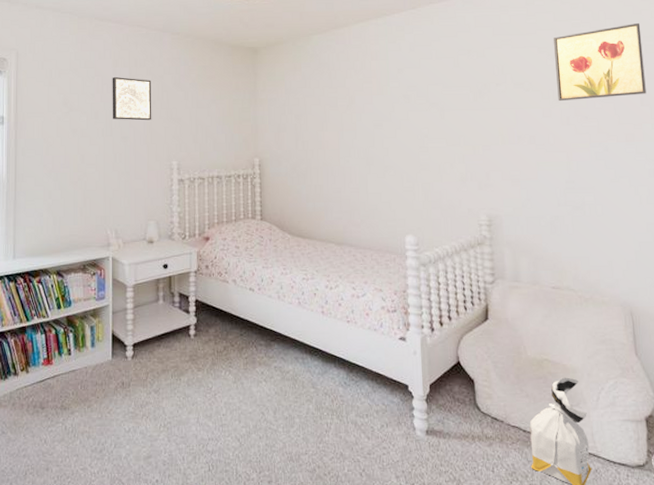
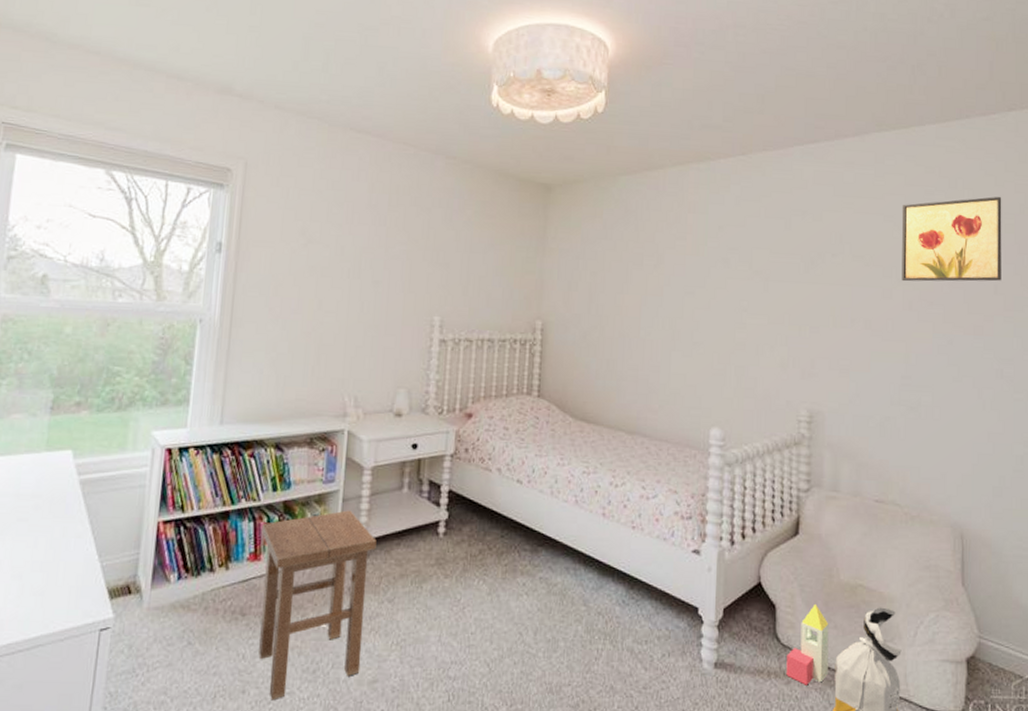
stool: none [51,320,142,476] -> present [259,510,377,701]
wall art: present [112,76,152,121] -> none [362,204,416,263]
toy house: none [487,377,524,446] -> present [786,603,829,685]

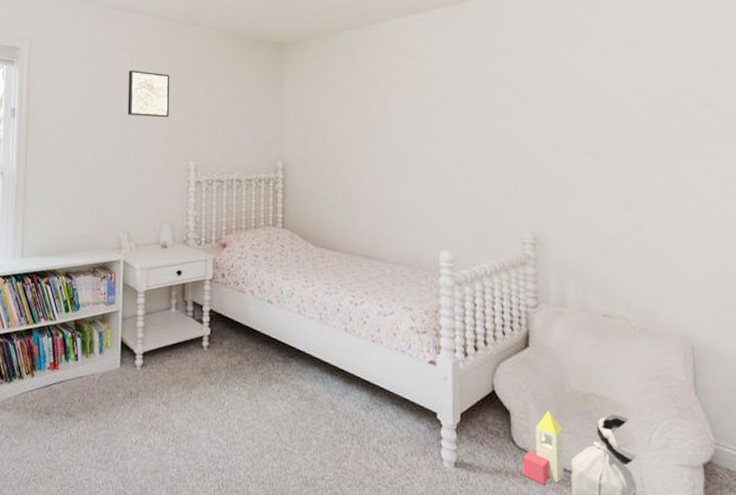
stool: present [259,510,377,701] -> none [58,327,152,485]
wall art: none [362,204,416,263] -> present [127,69,170,118]
wall art: present [901,196,1002,282] -> none [615,24,722,111]

